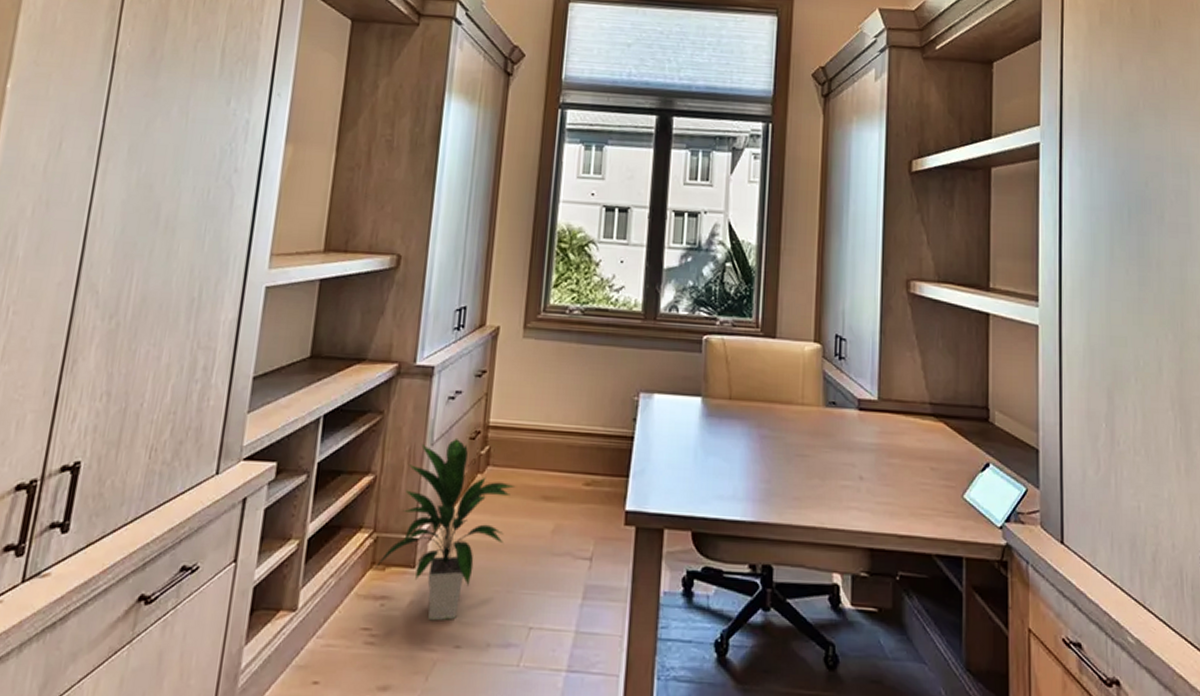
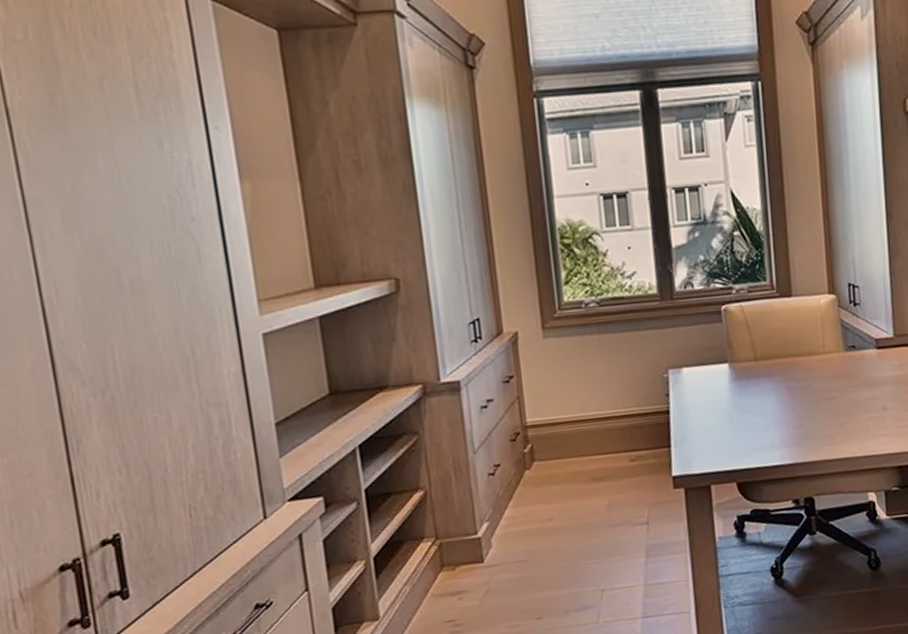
indoor plant: present [375,439,516,621] -> none [445,443,564,603]

